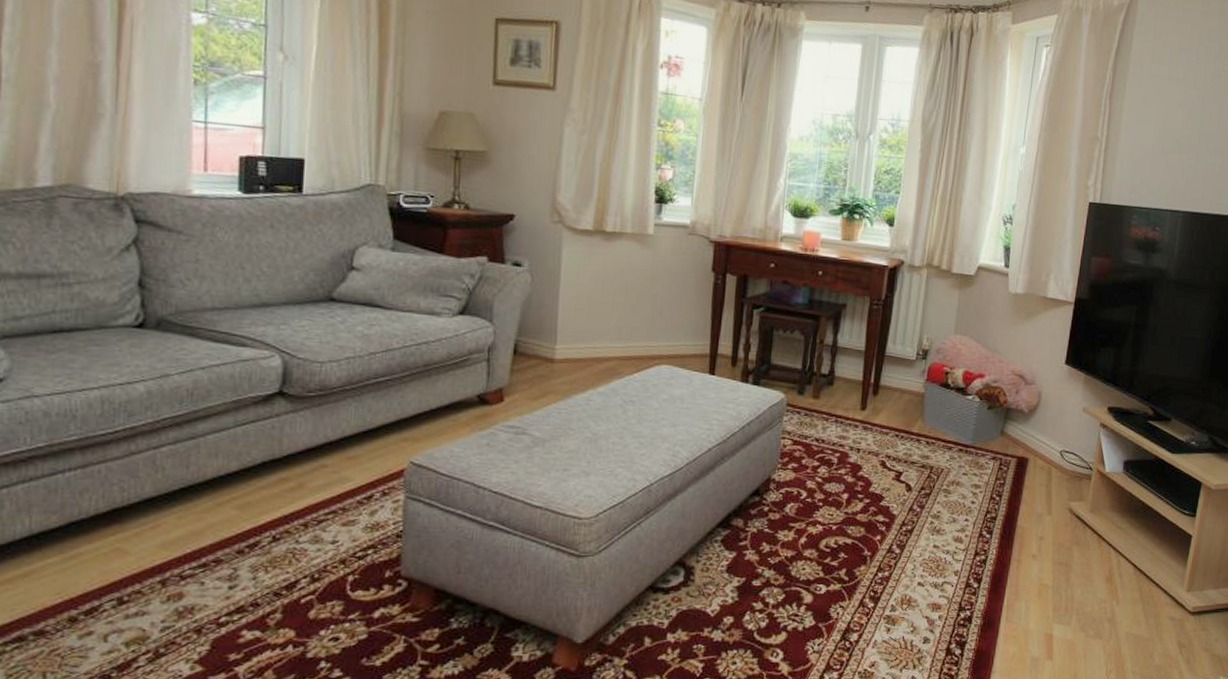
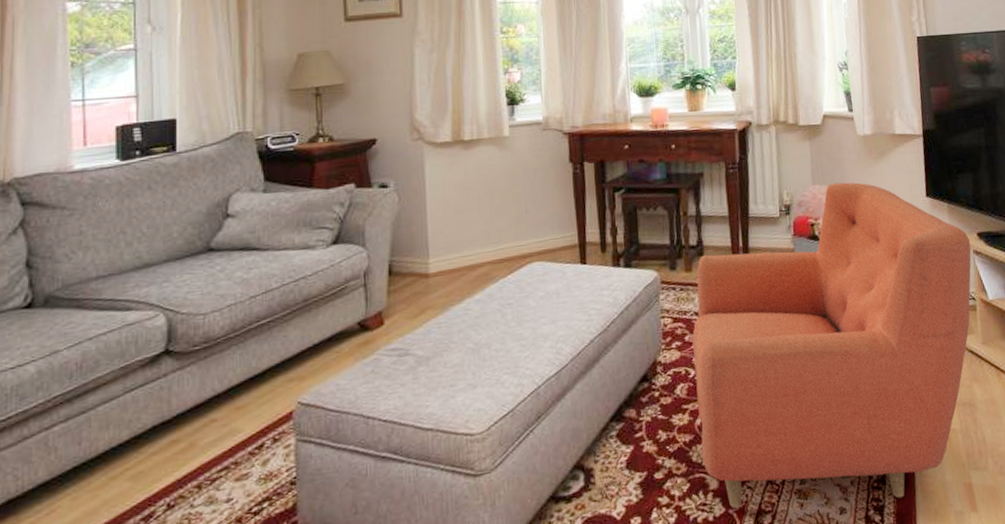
armchair: none [801,336,1099,638] -> present [692,182,971,509]

